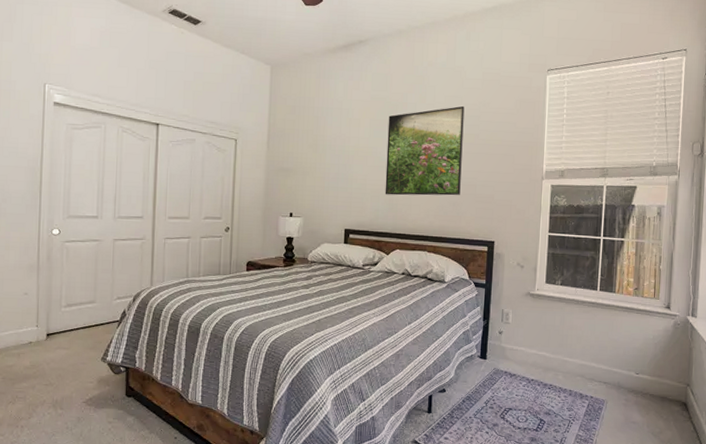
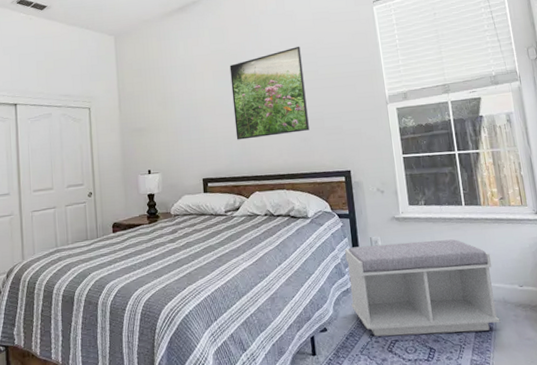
bench: none [473,316,615,410] -> present [345,239,501,337]

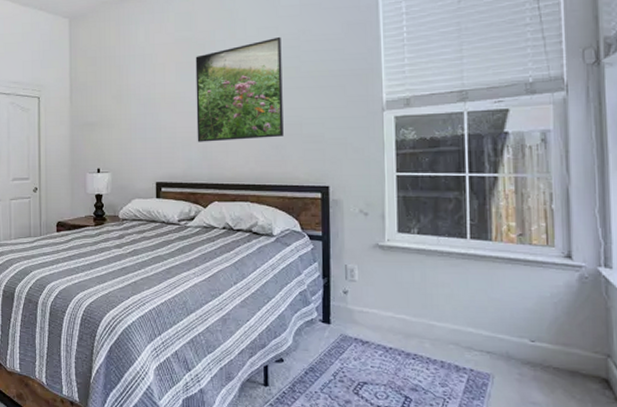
bench: present [345,239,501,337] -> none [313,273,500,387]

